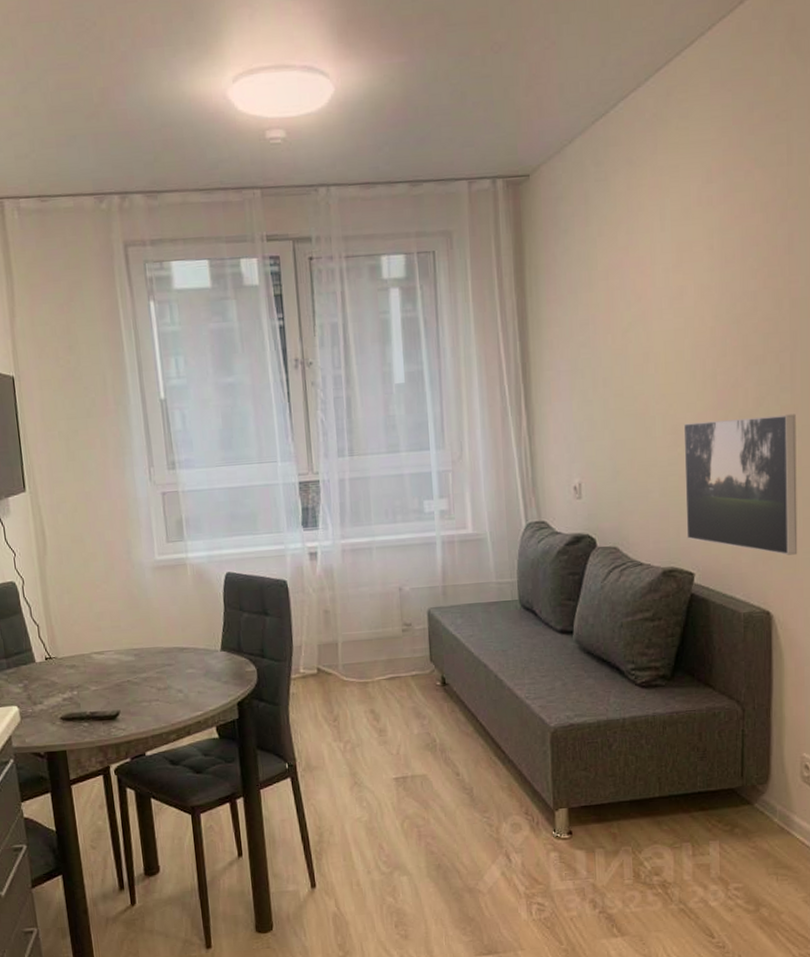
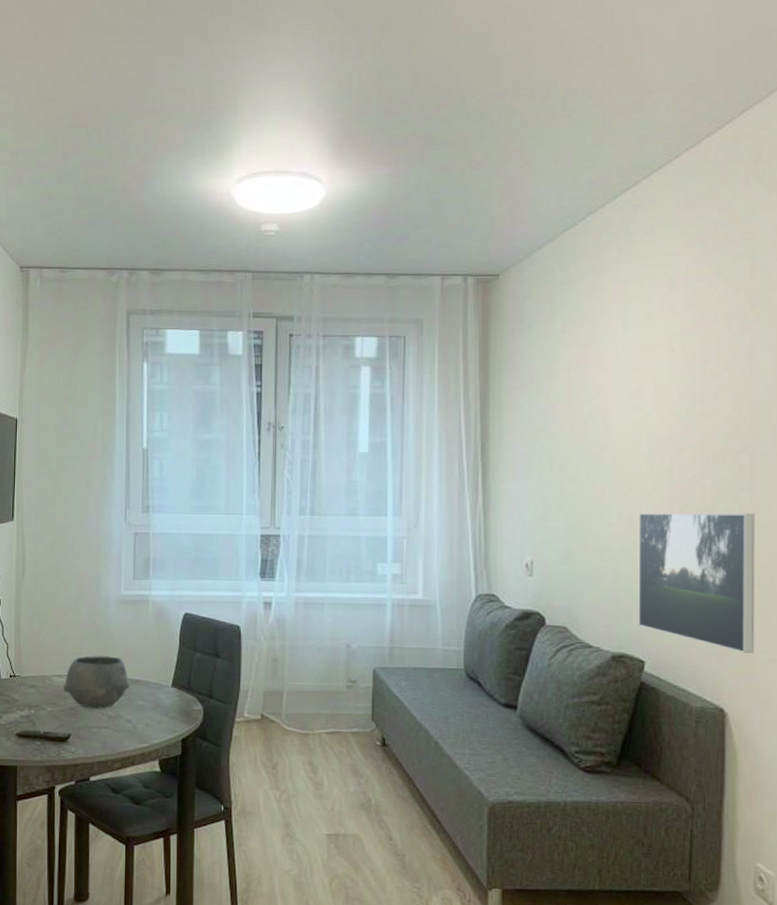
bowl: none [105,626,177,683] -> present [63,656,130,709]

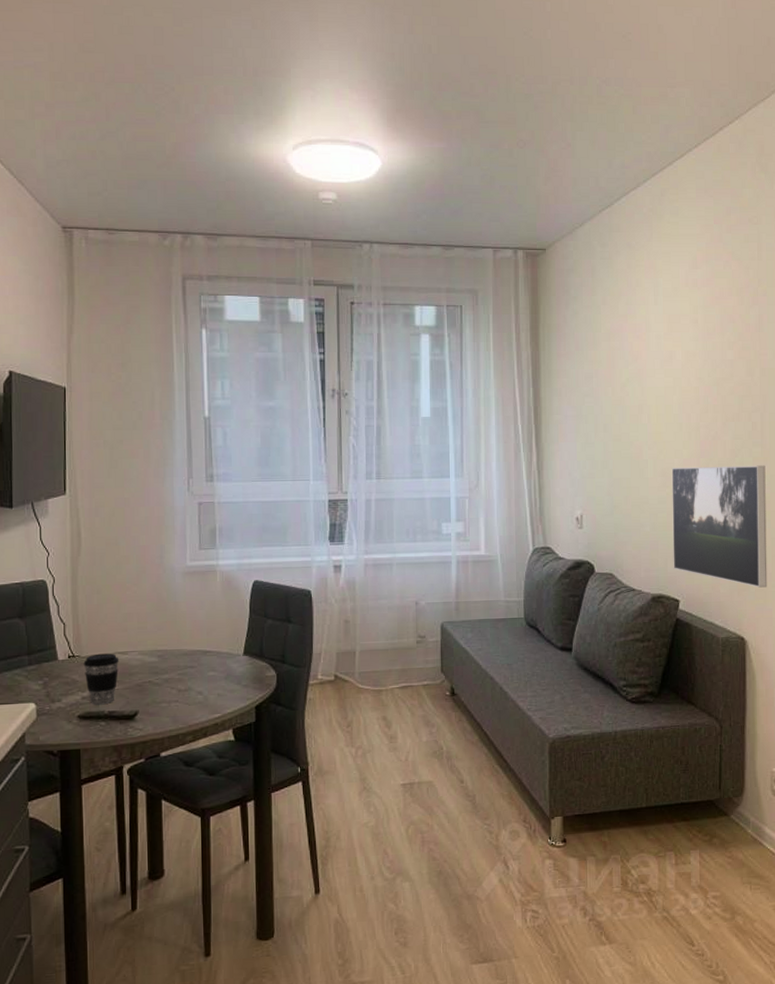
coffee cup: none [23,675,56,724] -> present [83,653,120,704]
bowl: present [63,656,130,709] -> none [128,629,200,684]

